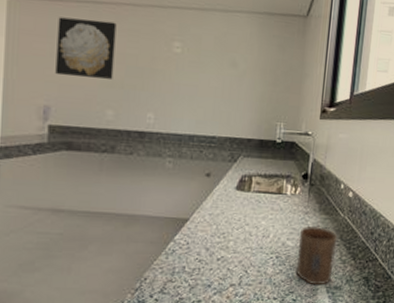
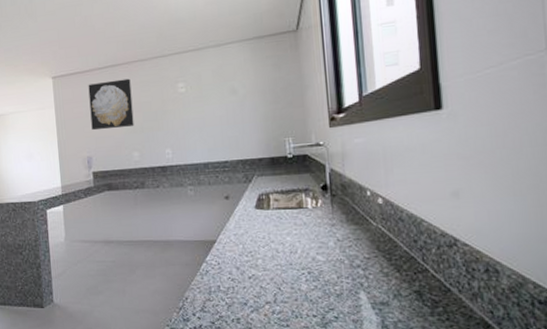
cup: present [296,226,337,285] -> none [328,237,375,301]

